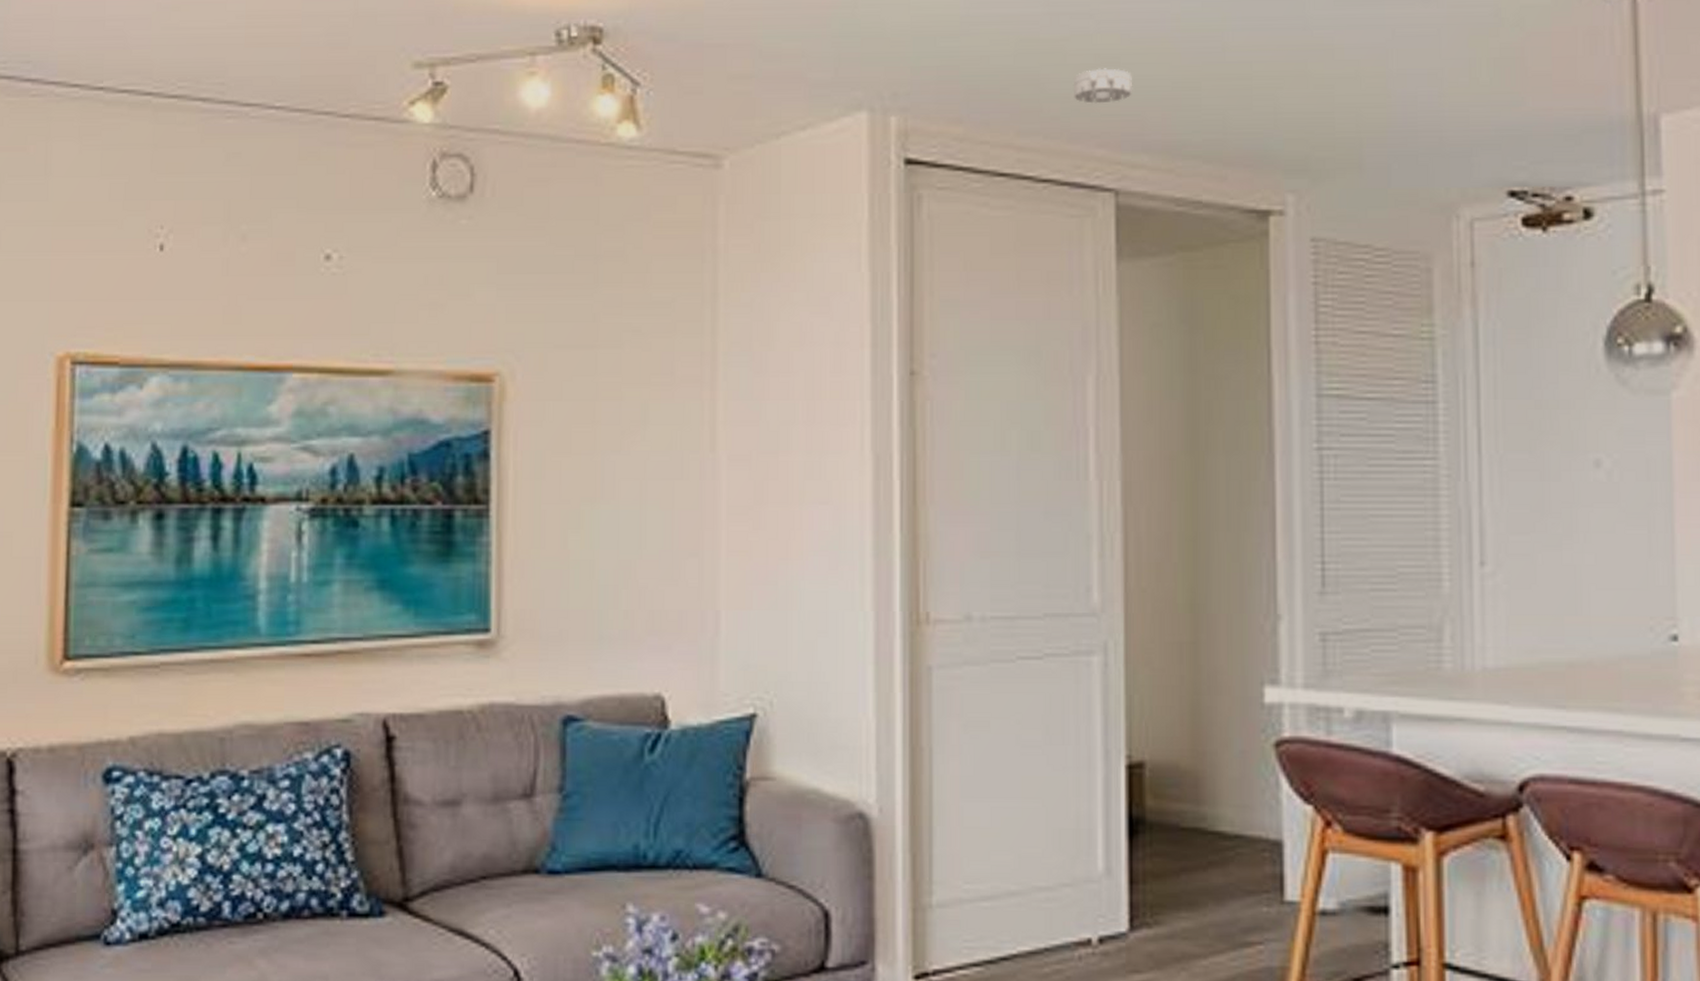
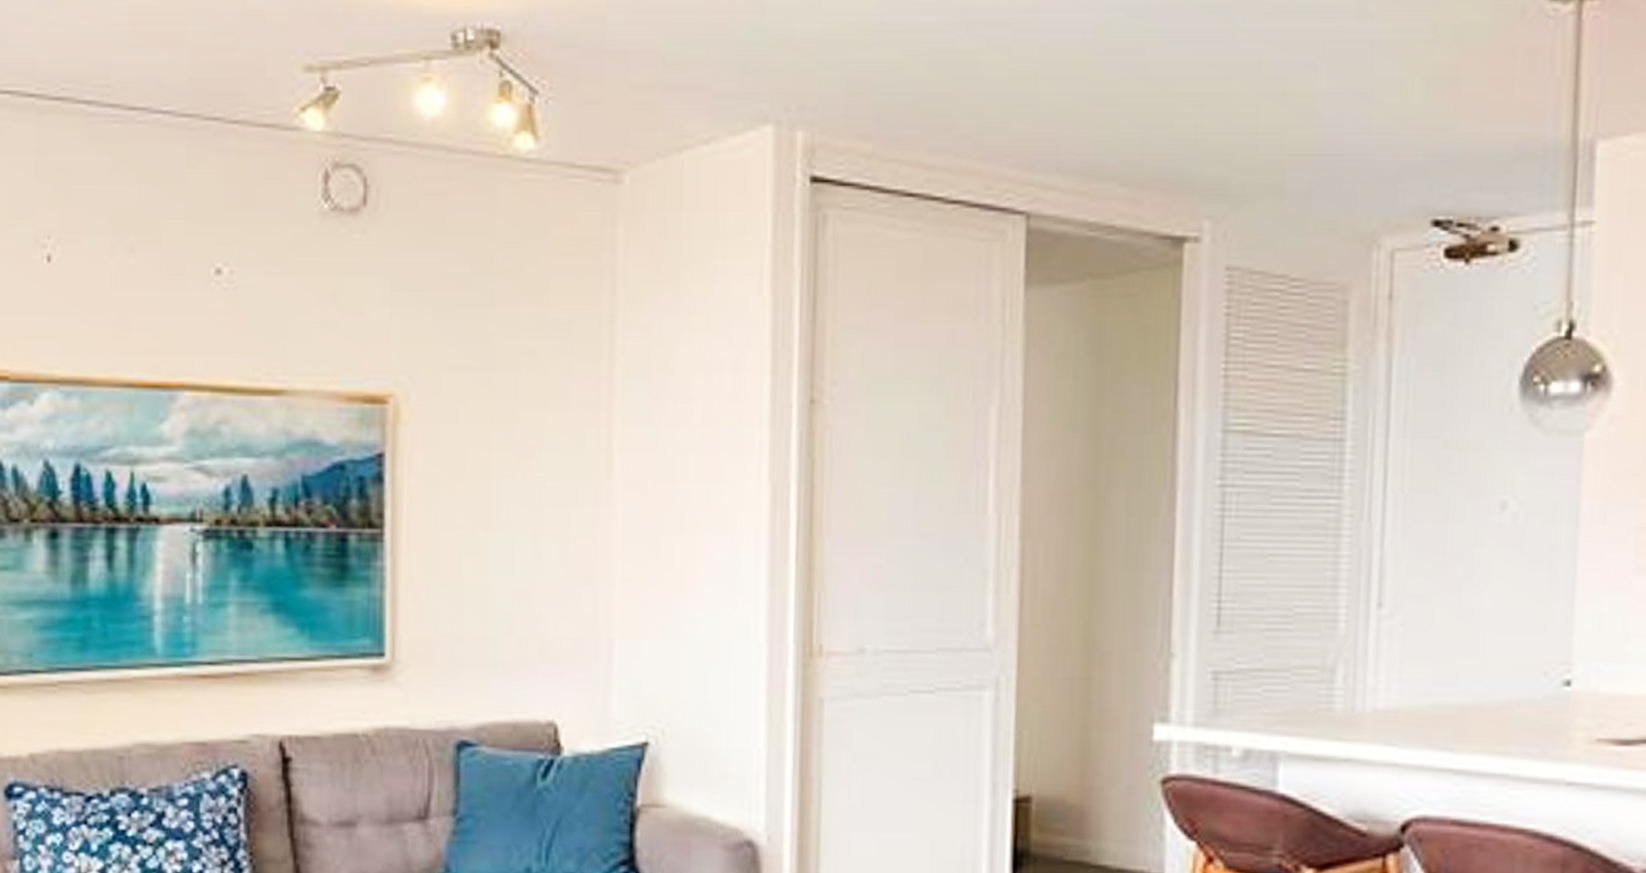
smoke detector: present [1073,68,1133,104] -> none [987,82,1050,120]

